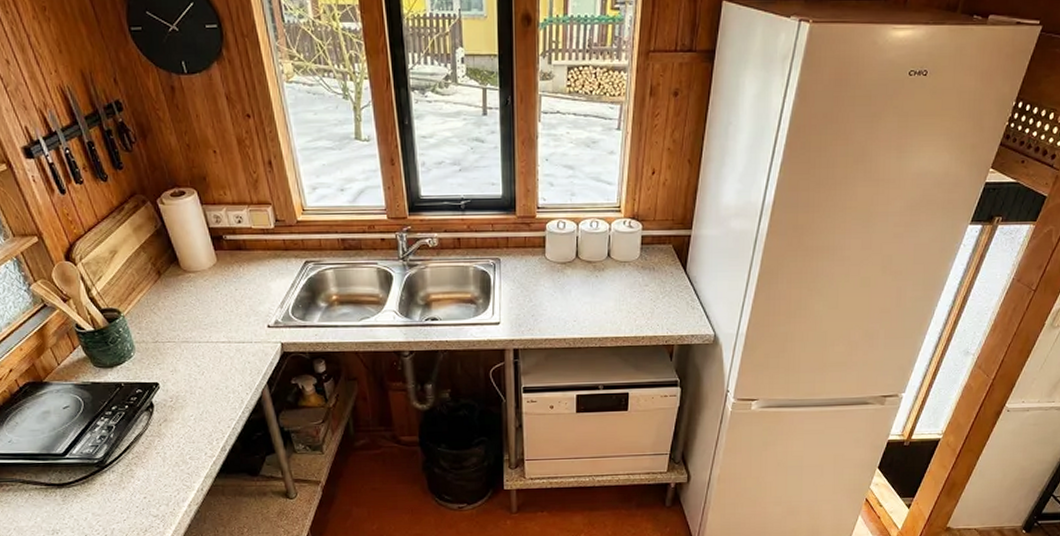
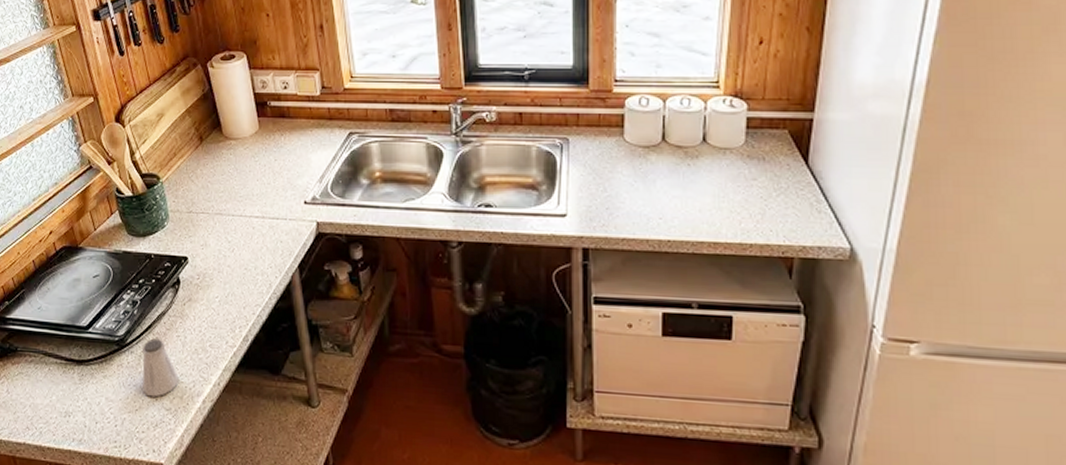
saltshaker: none [122,457,163,508] -> present [141,338,178,397]

